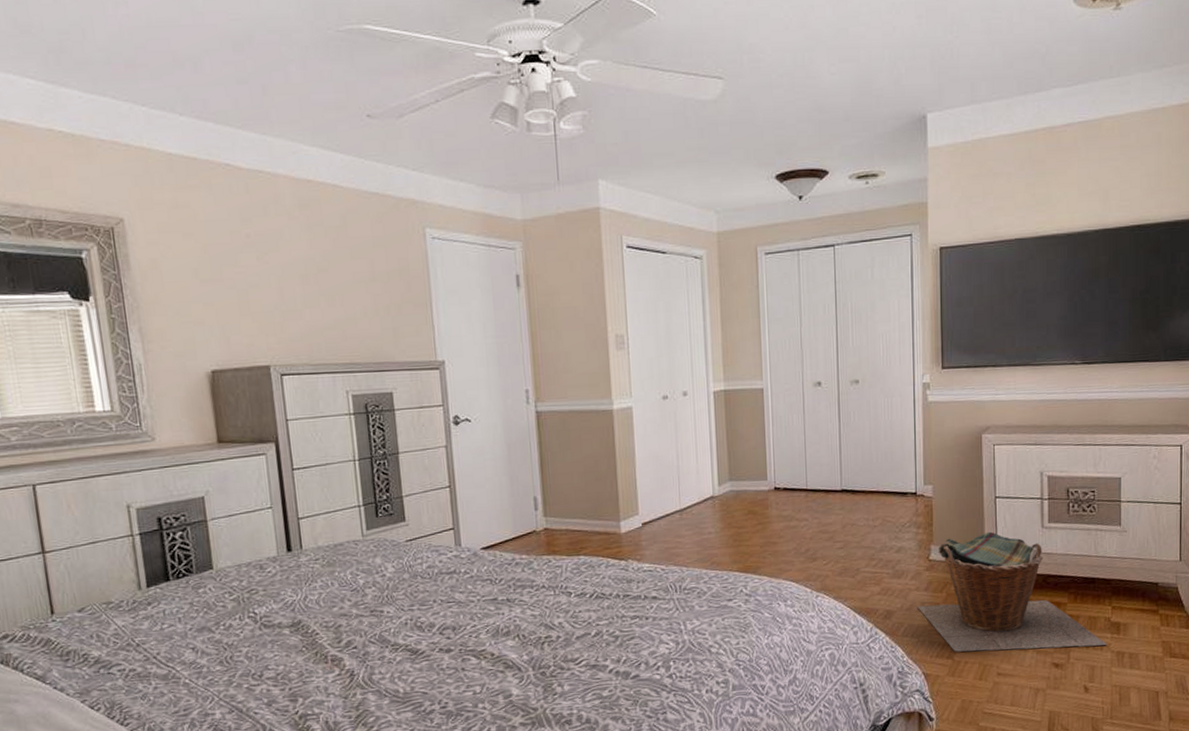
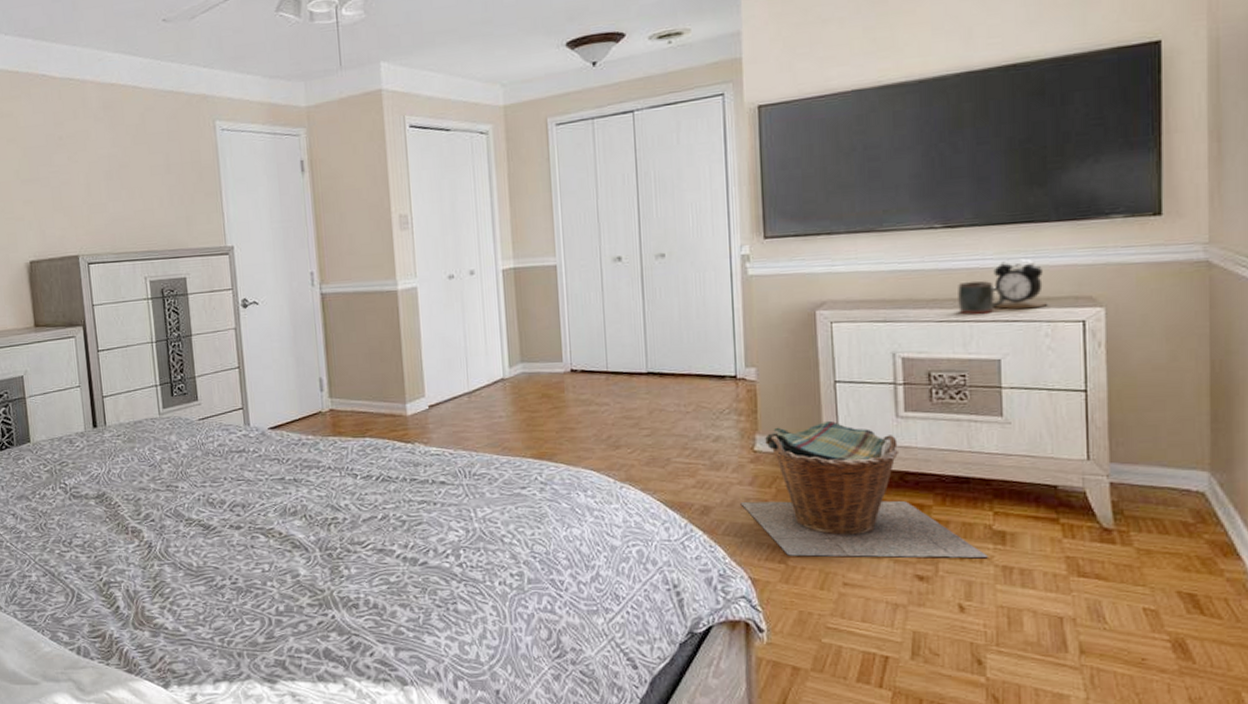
mug: none [1091,410,1125,439] -> present [958,280,1005,314]
alarm clock: none [1117,392,1155,436] -> present [993,258,1047,310]

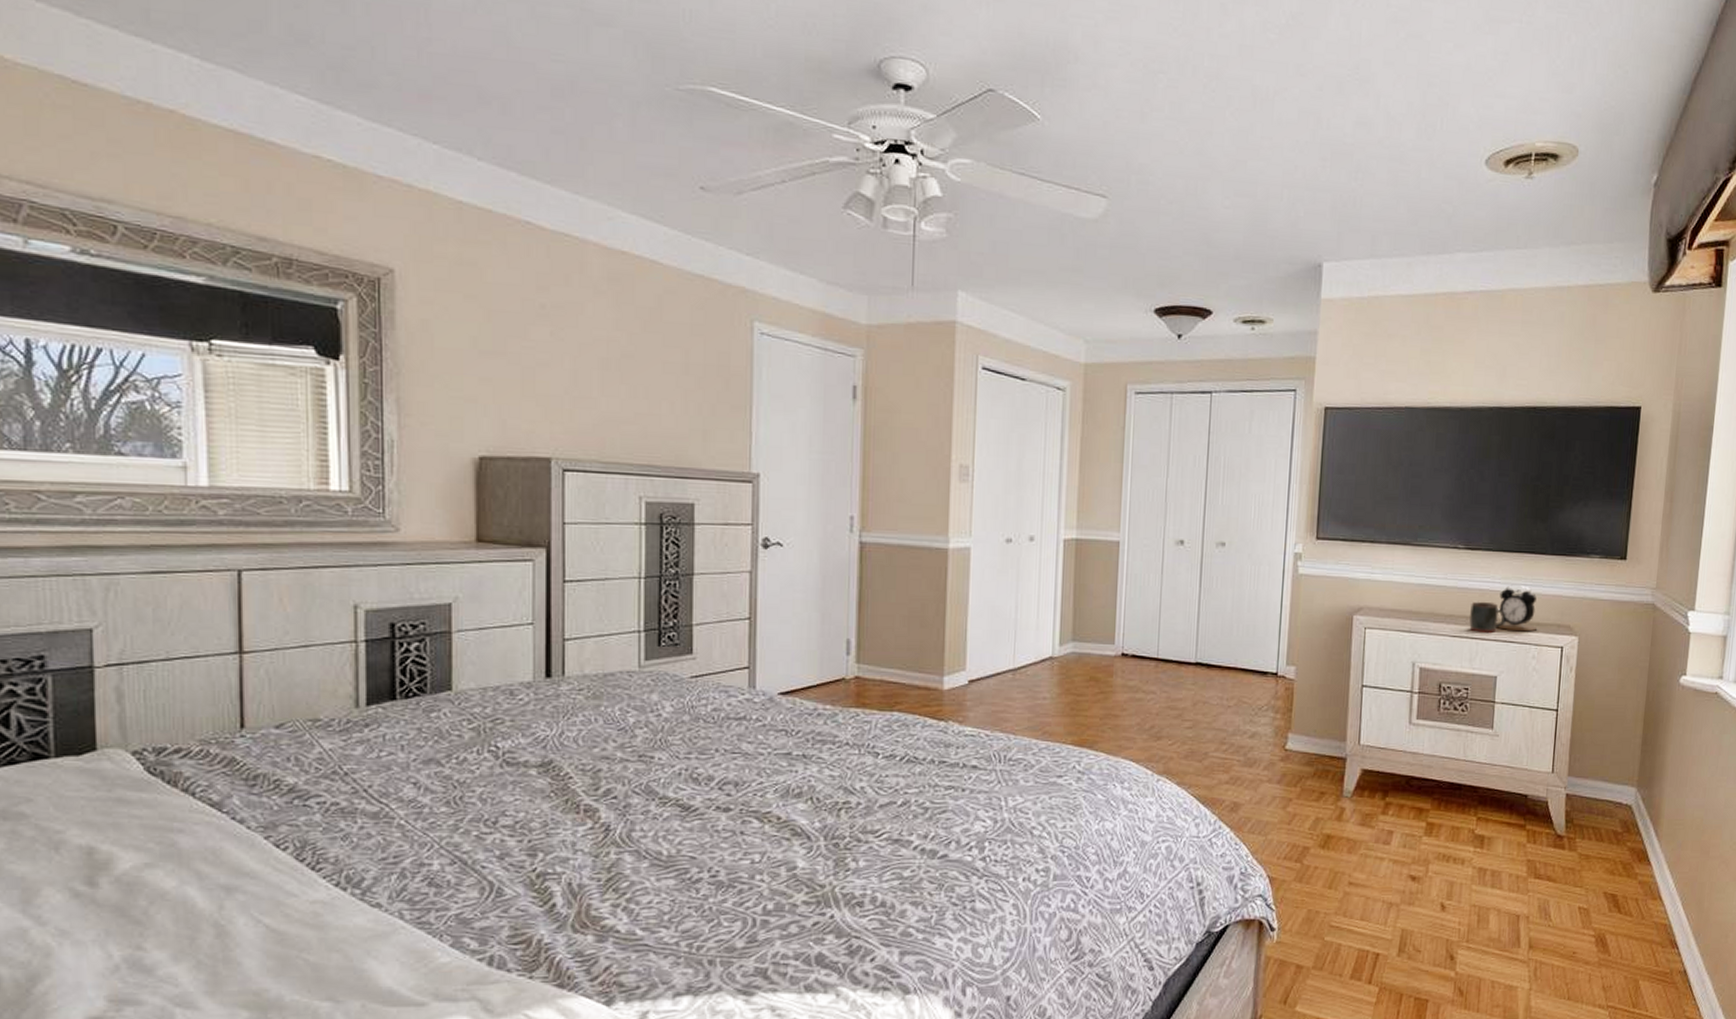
laundry basket: present [740,420,990,558] -> none [1267,723,1470,859]

